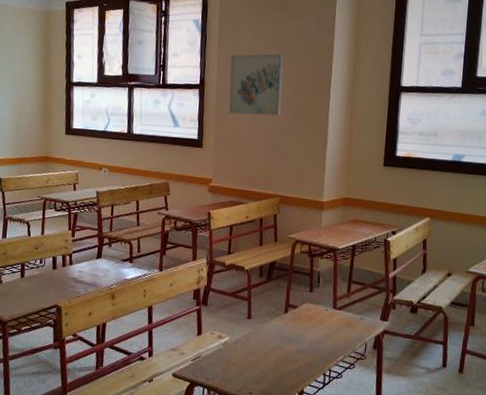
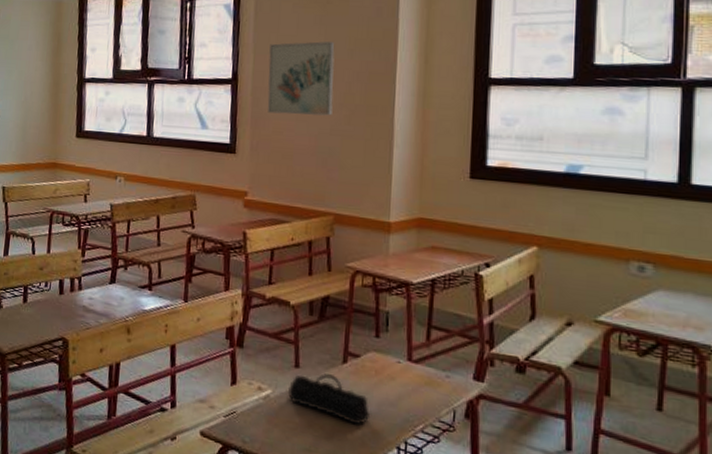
pencil case: none [241,322,305,360] -> present [287,373,371,425]

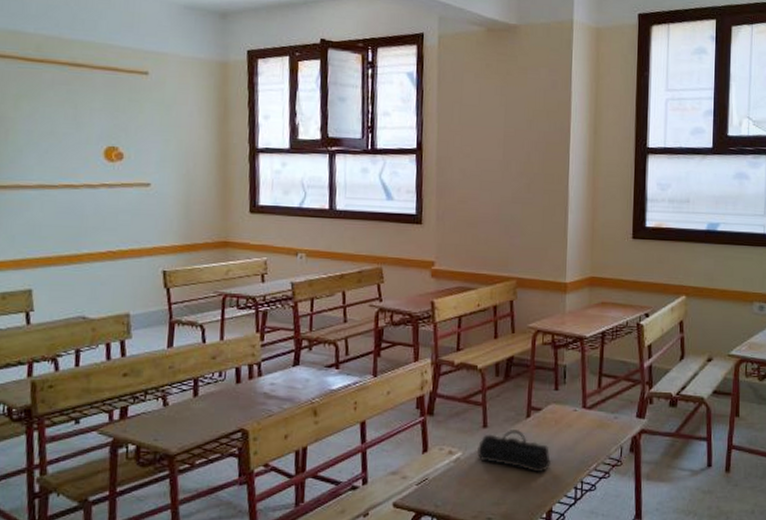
wall art: present [267,41,335,116] -> none [452,112,515,185]

